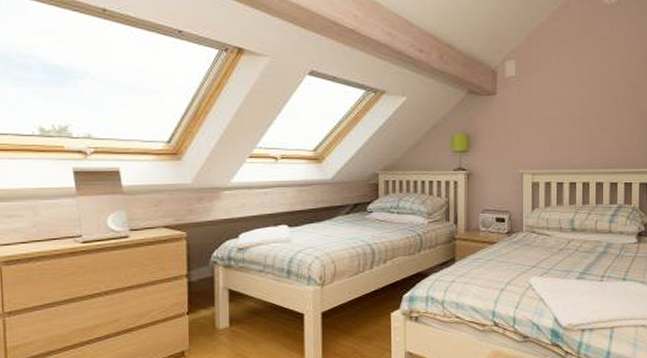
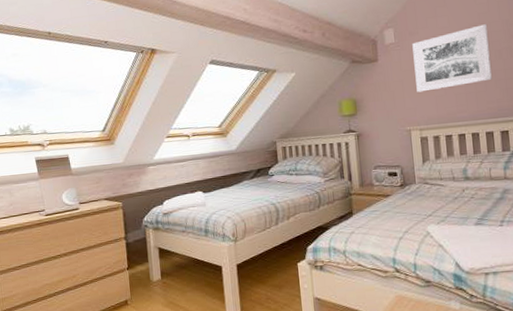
wall art: none [533,68,608,134] -> present [412,24,493,93]

